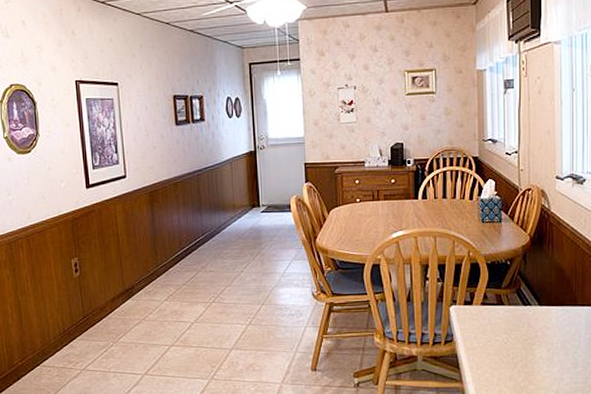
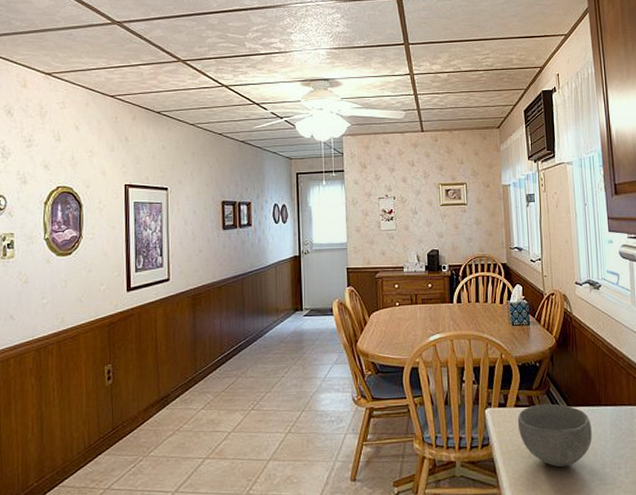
bowl: none [484,302,565,365] -> present [517,403,592,467]

